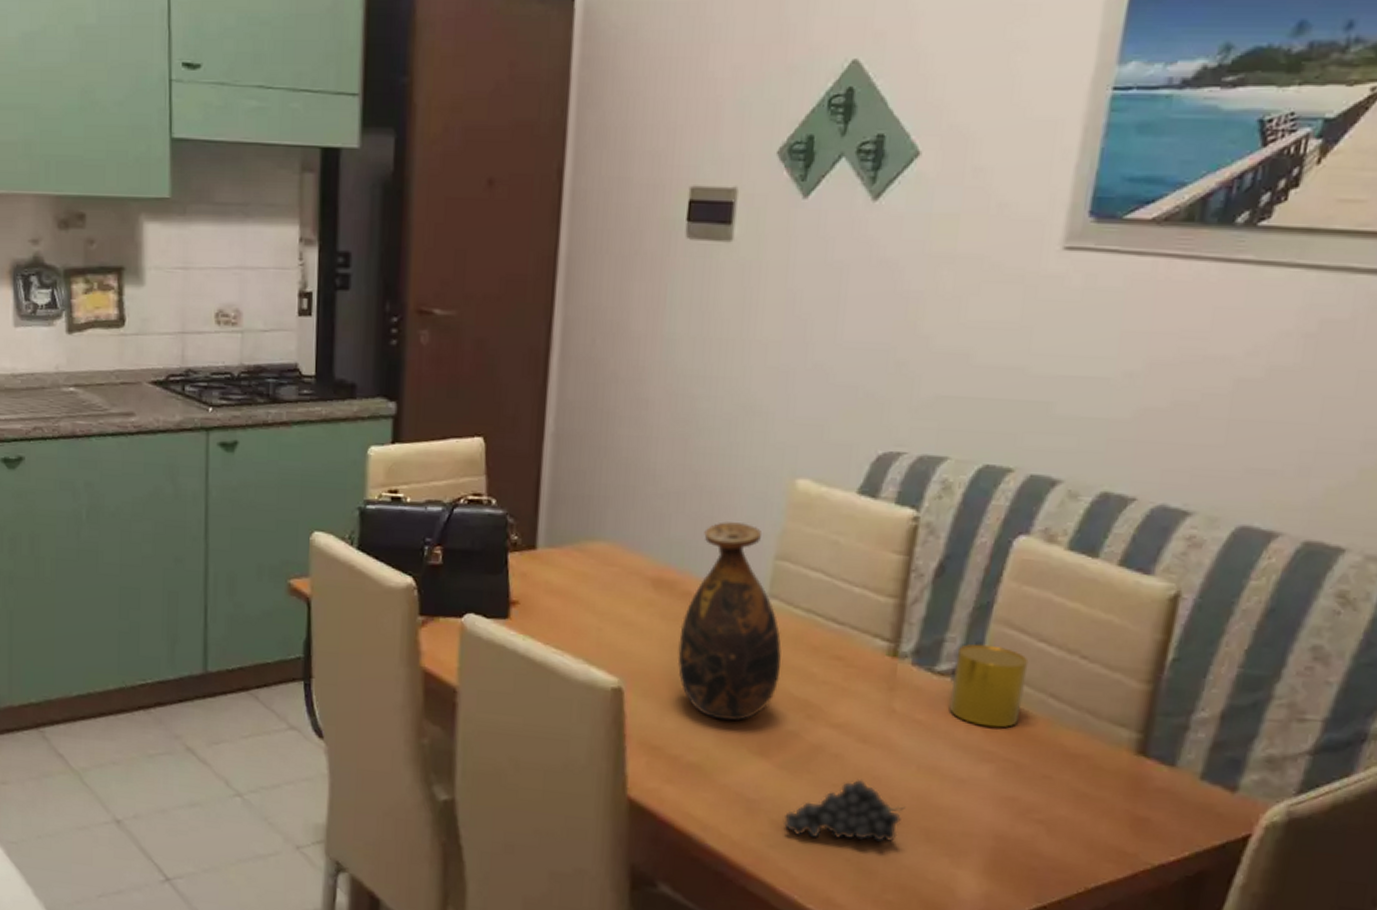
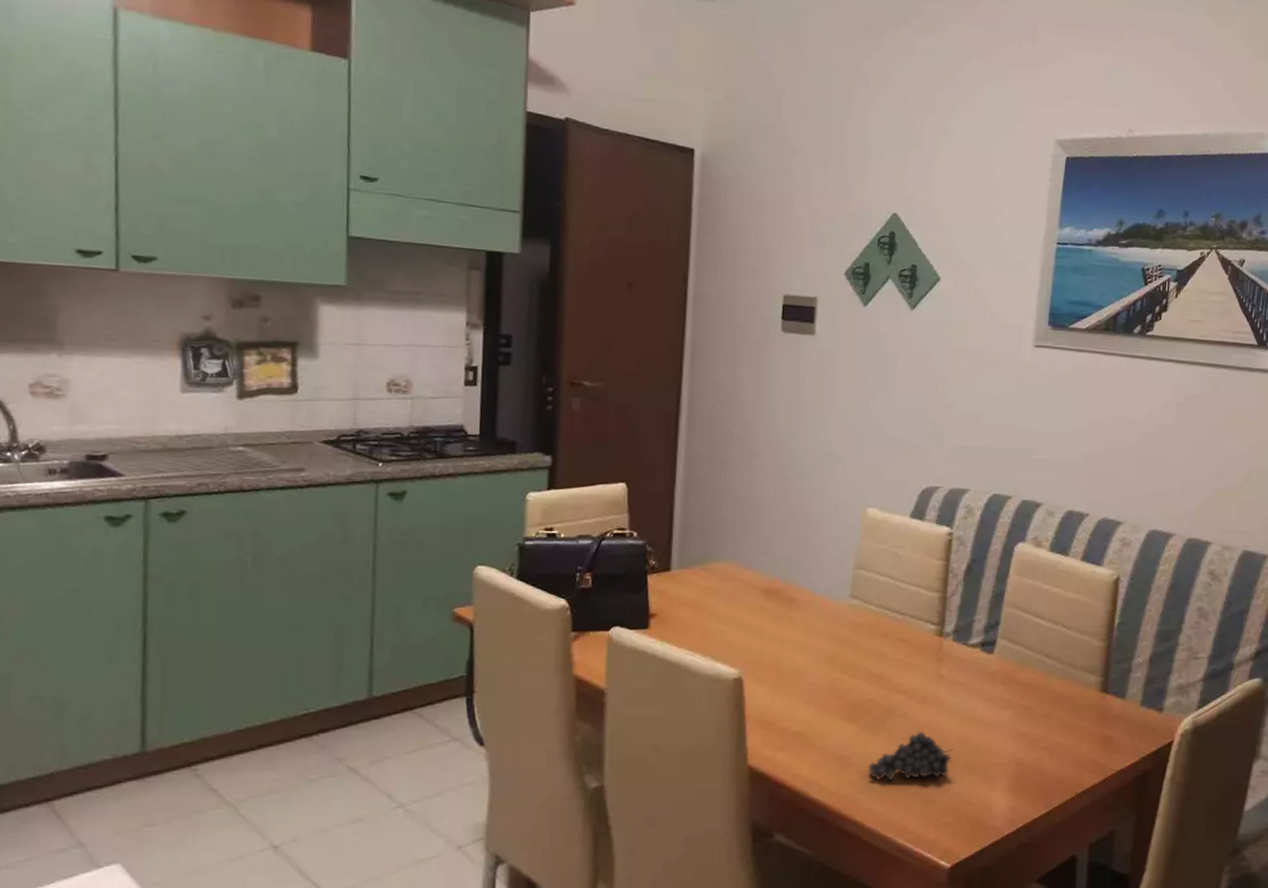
vase: present [677,522,782,722] -> none [784,542,862,696]
cup: present [949,644,1029,728] -> none [979,622,1030,682]

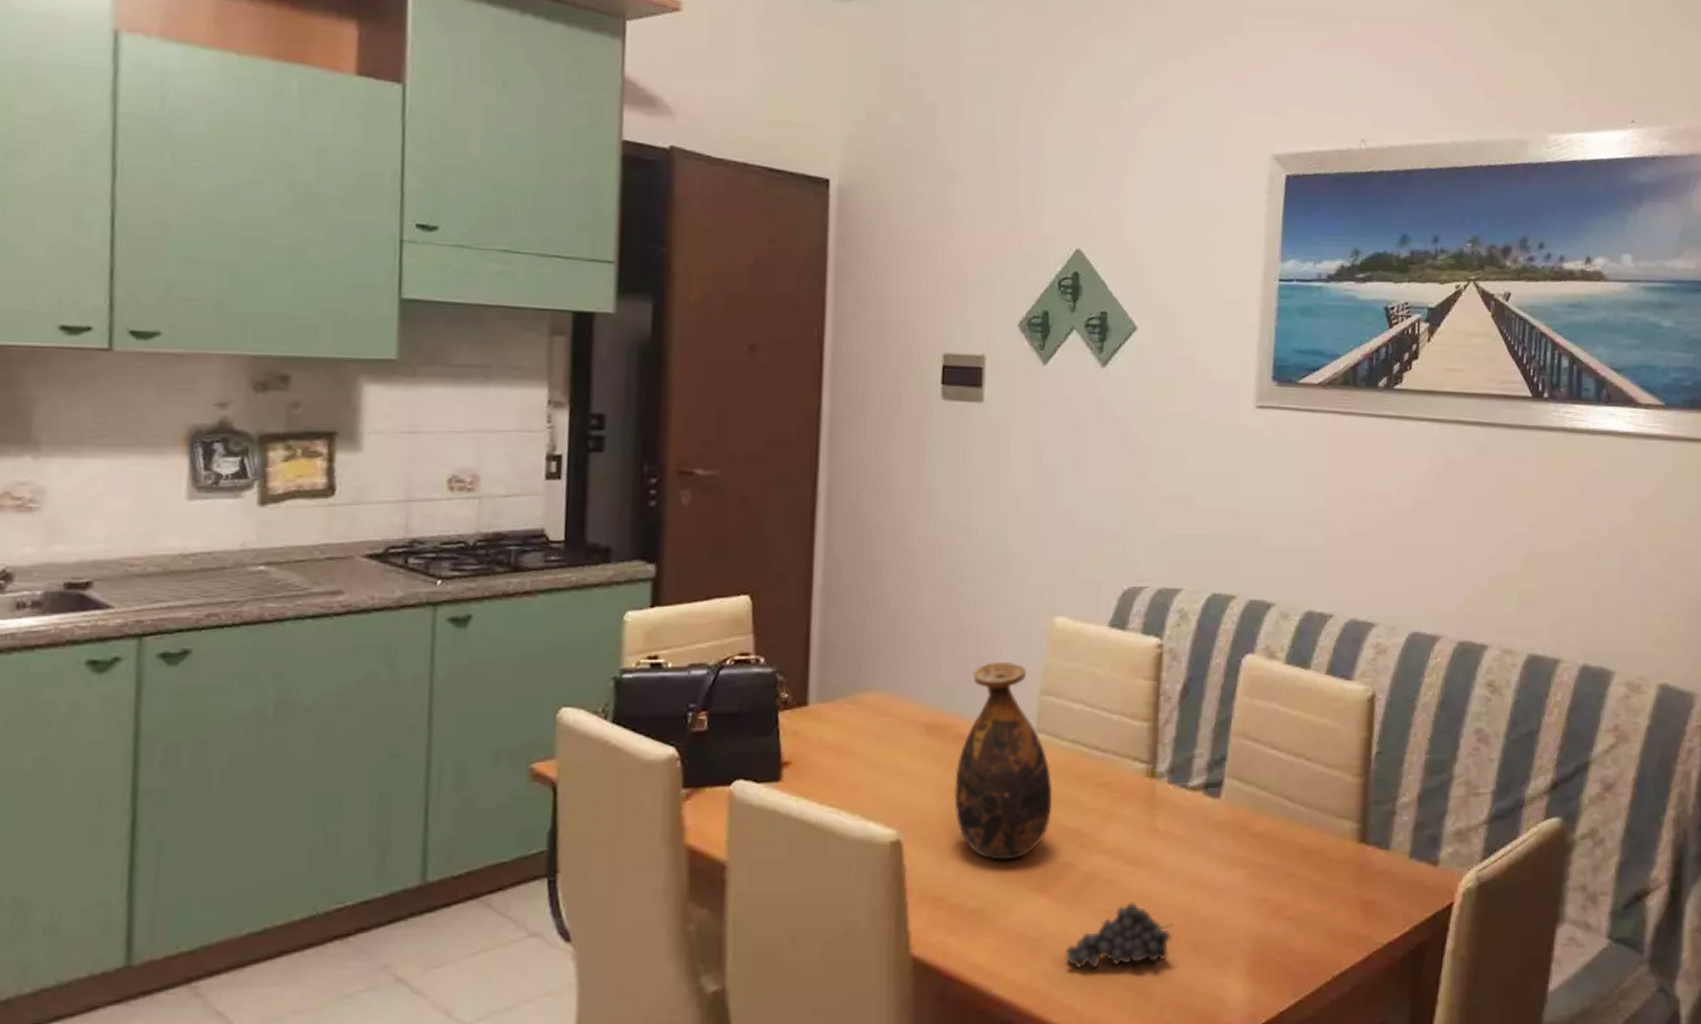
vase: none [784,542,862,696] -> present [954,662,1053,861]

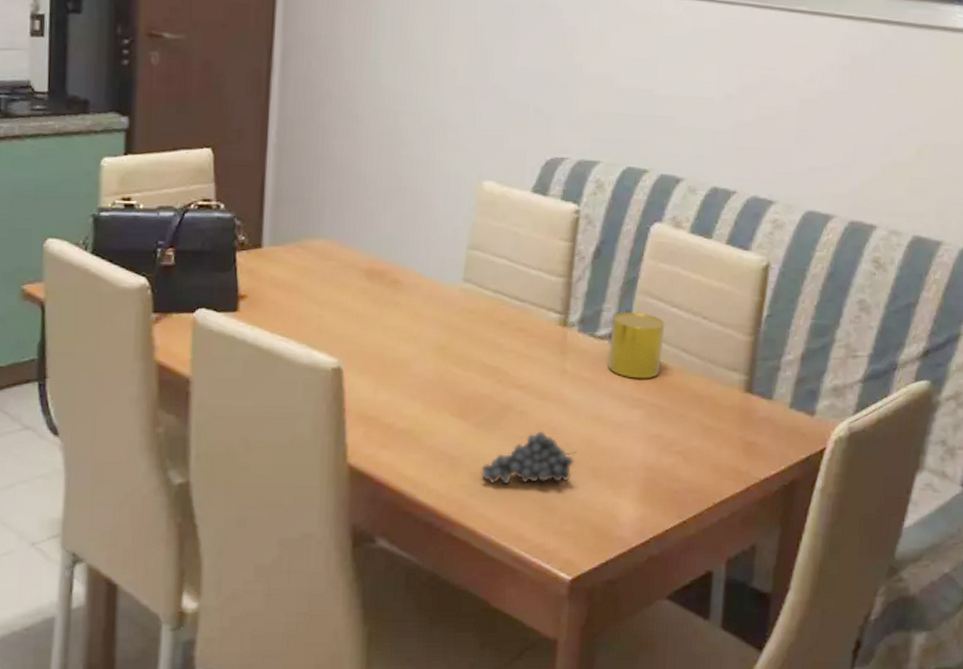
vase: present [954,662,1053,861] -> none [388,218,476,390]
cup: none [1203,756,1265,834] -> present [608,311,666,379]

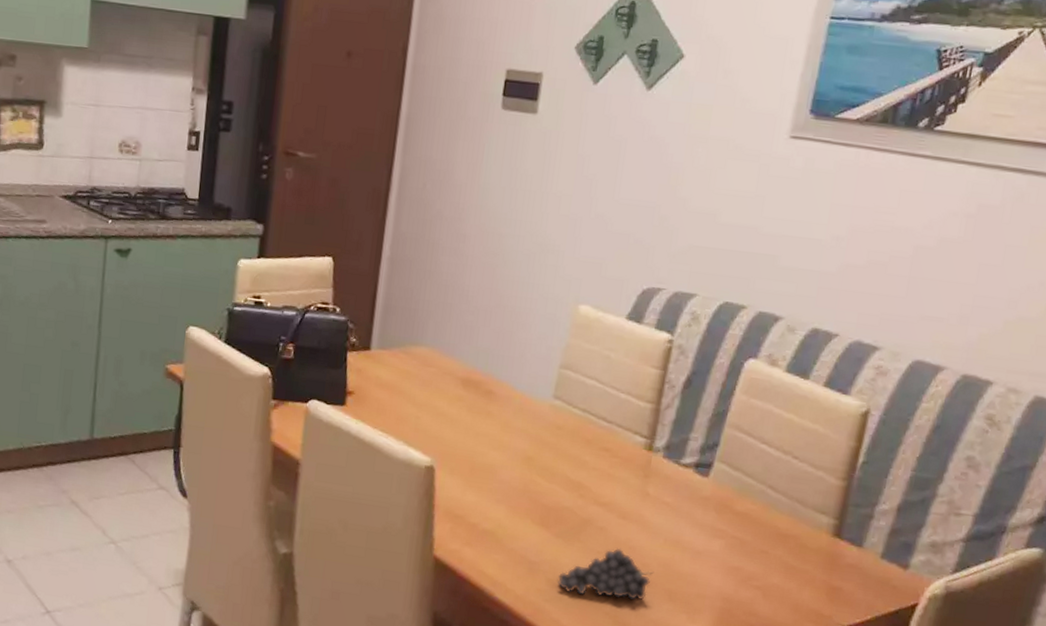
cup: present [608,311,666,379] -> none [690,443,754,511]

